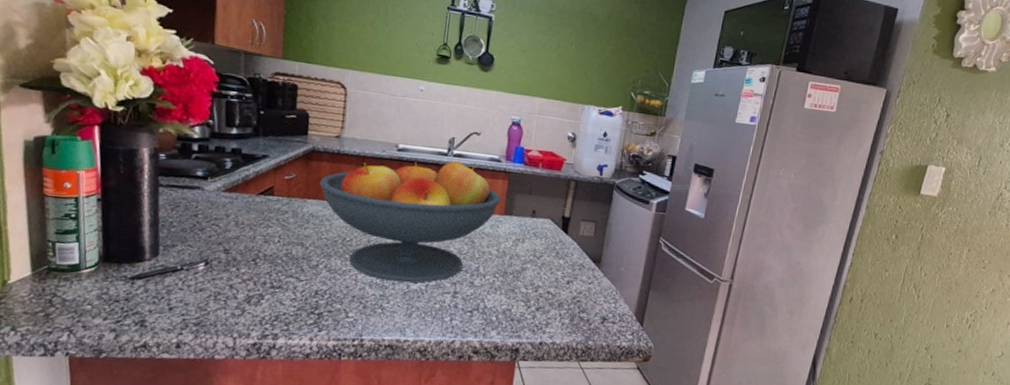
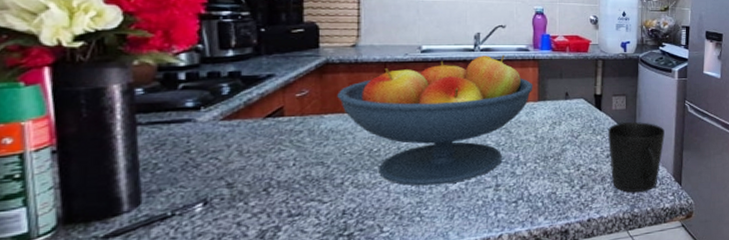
cup: none [569,250,632,325] -> present [608,122,665,193]

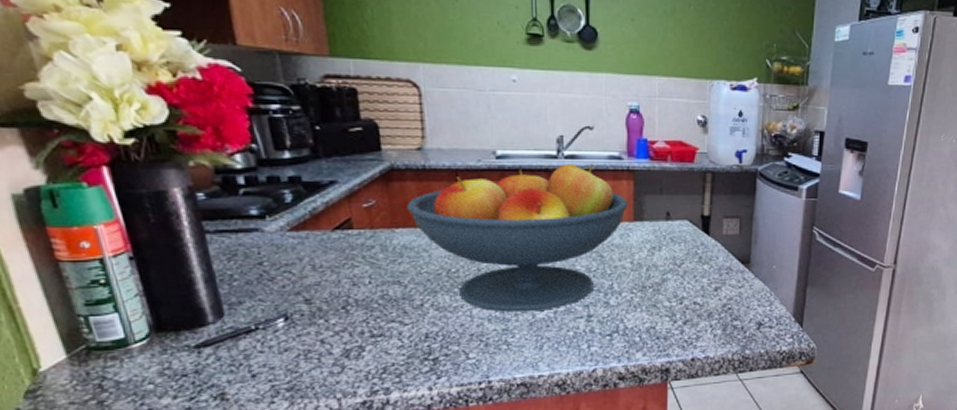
cup: present [608,122,665,193] -> none [717,251,785,332]

